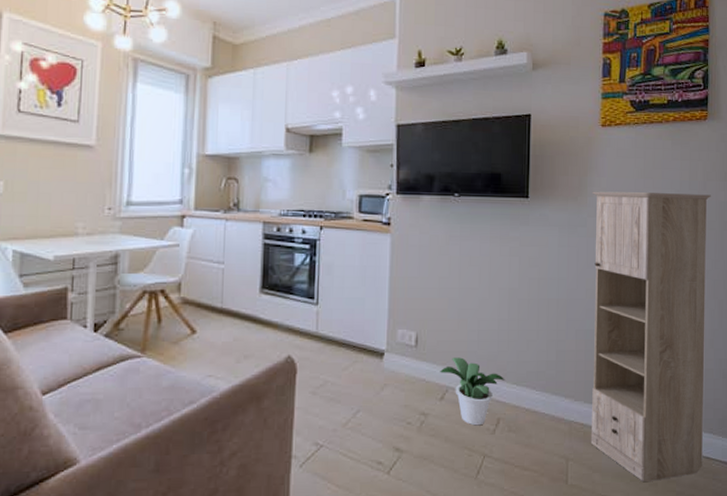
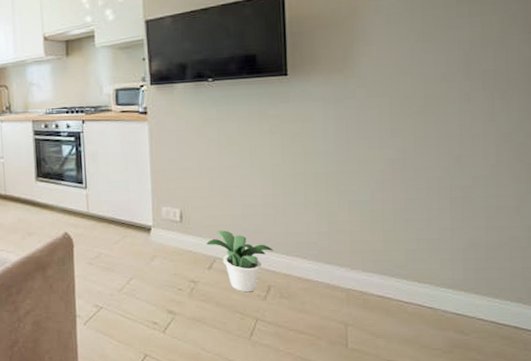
storage cabinet: present [590,191,711,481] -> none [360,50,511,348]

